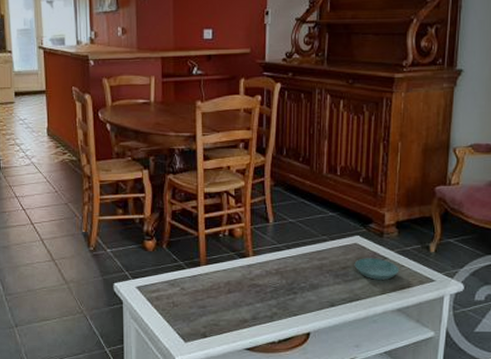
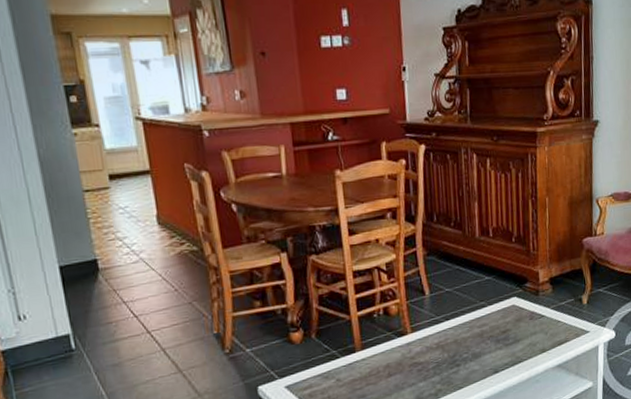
saucer: present [354,258,400,280] -> none [513,317,557,340]

